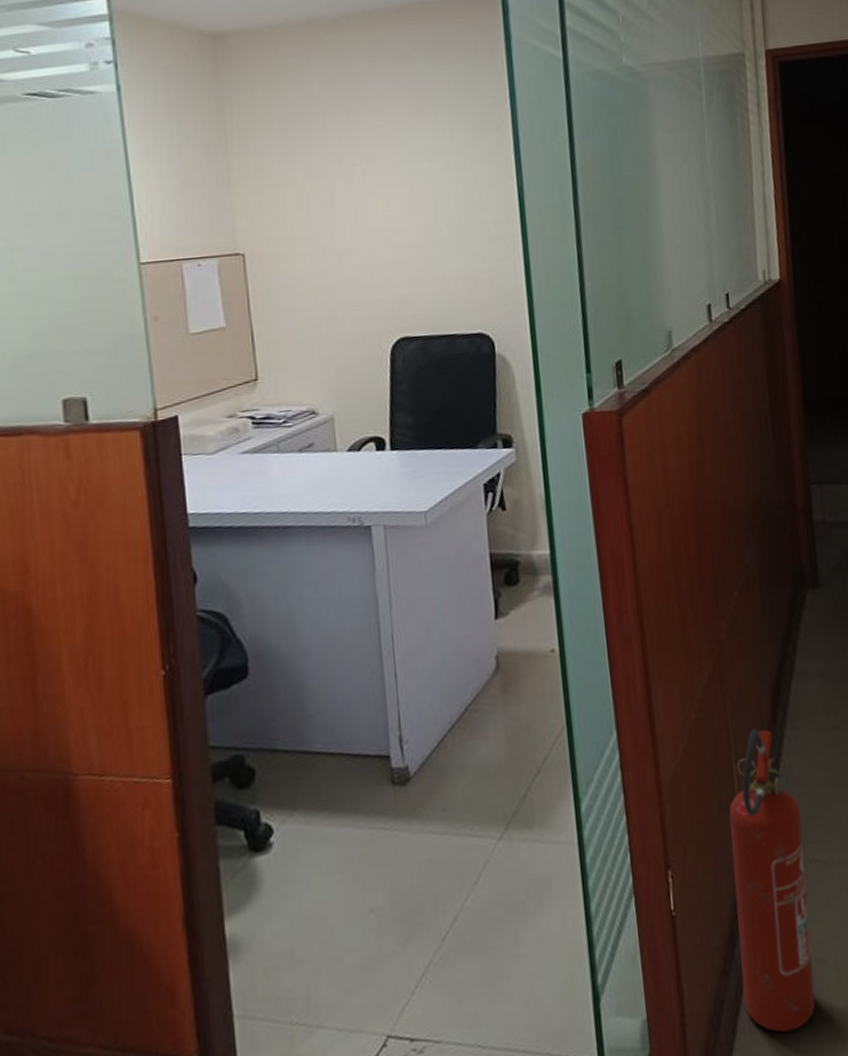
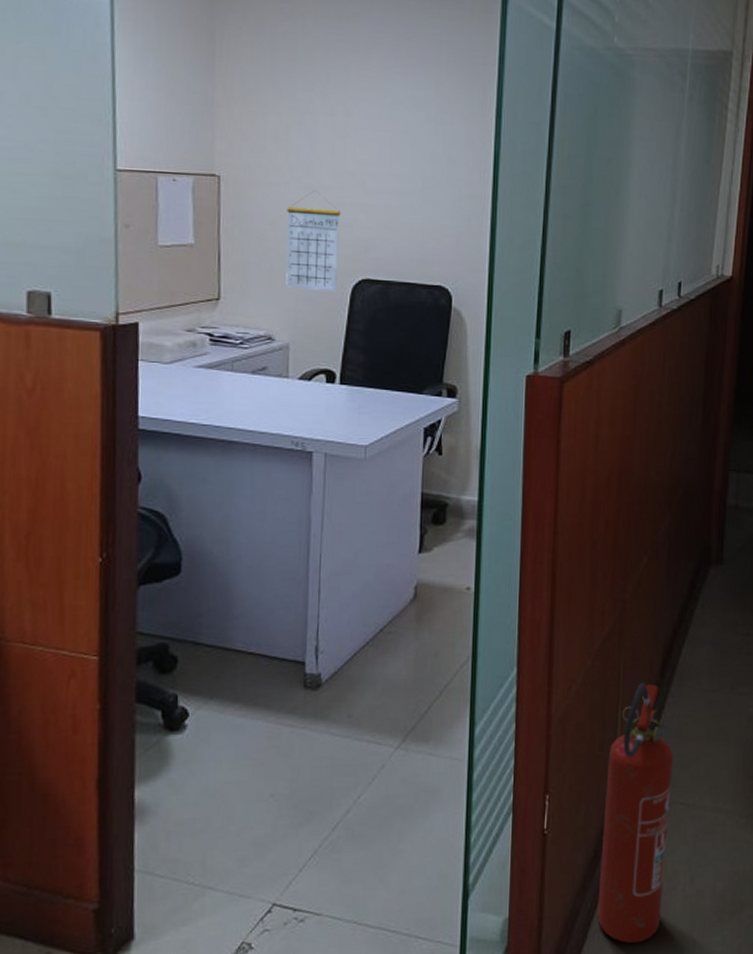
calendar: none [315,254,376,358] -> present [286,190,341,292]

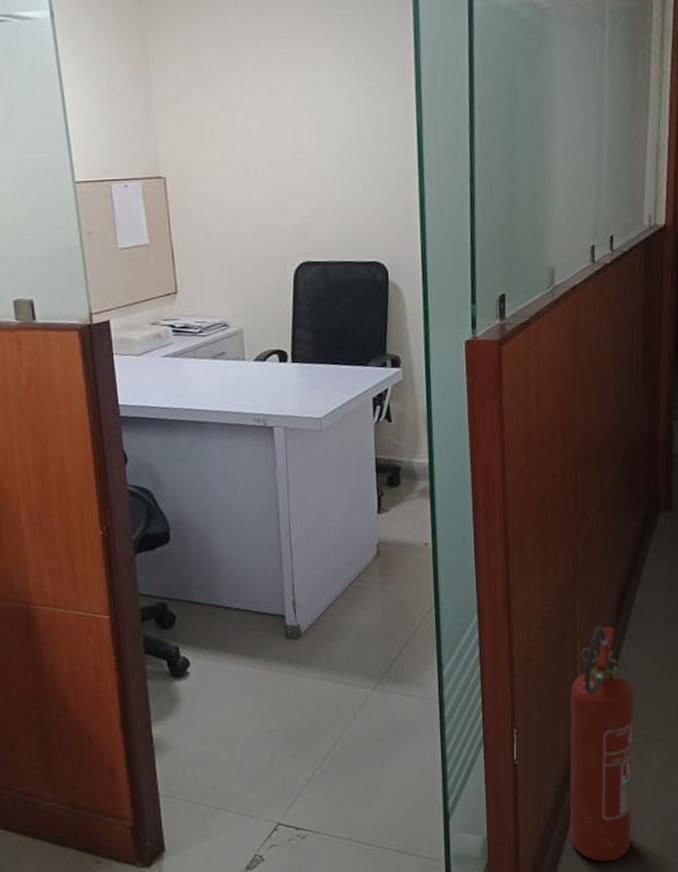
calendar: present [286,190,341,292] -> none [228,181,281,277]

